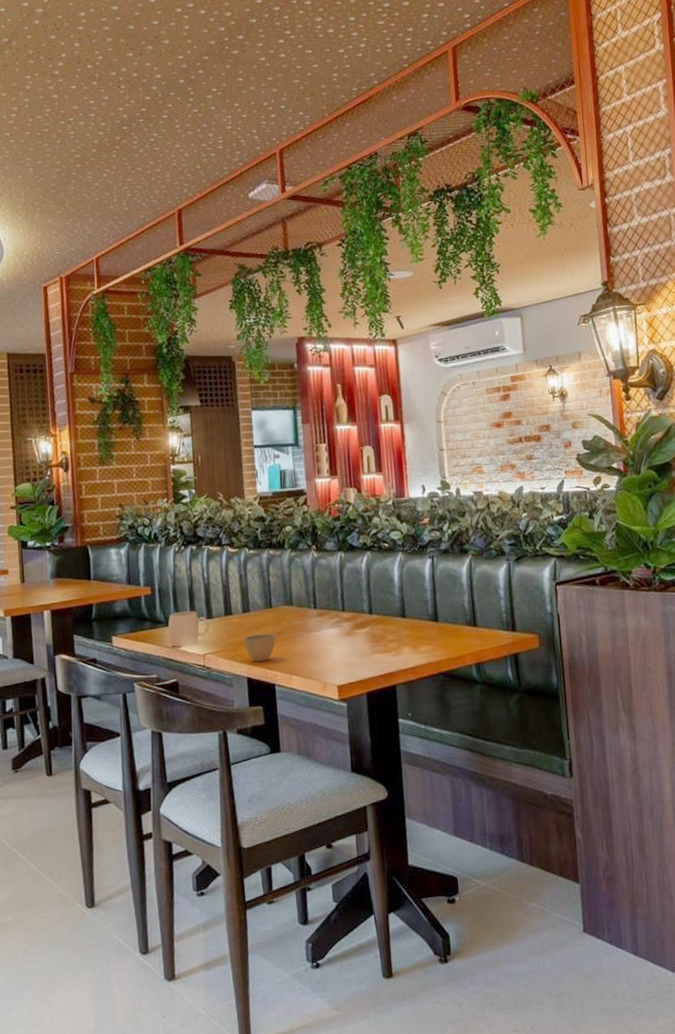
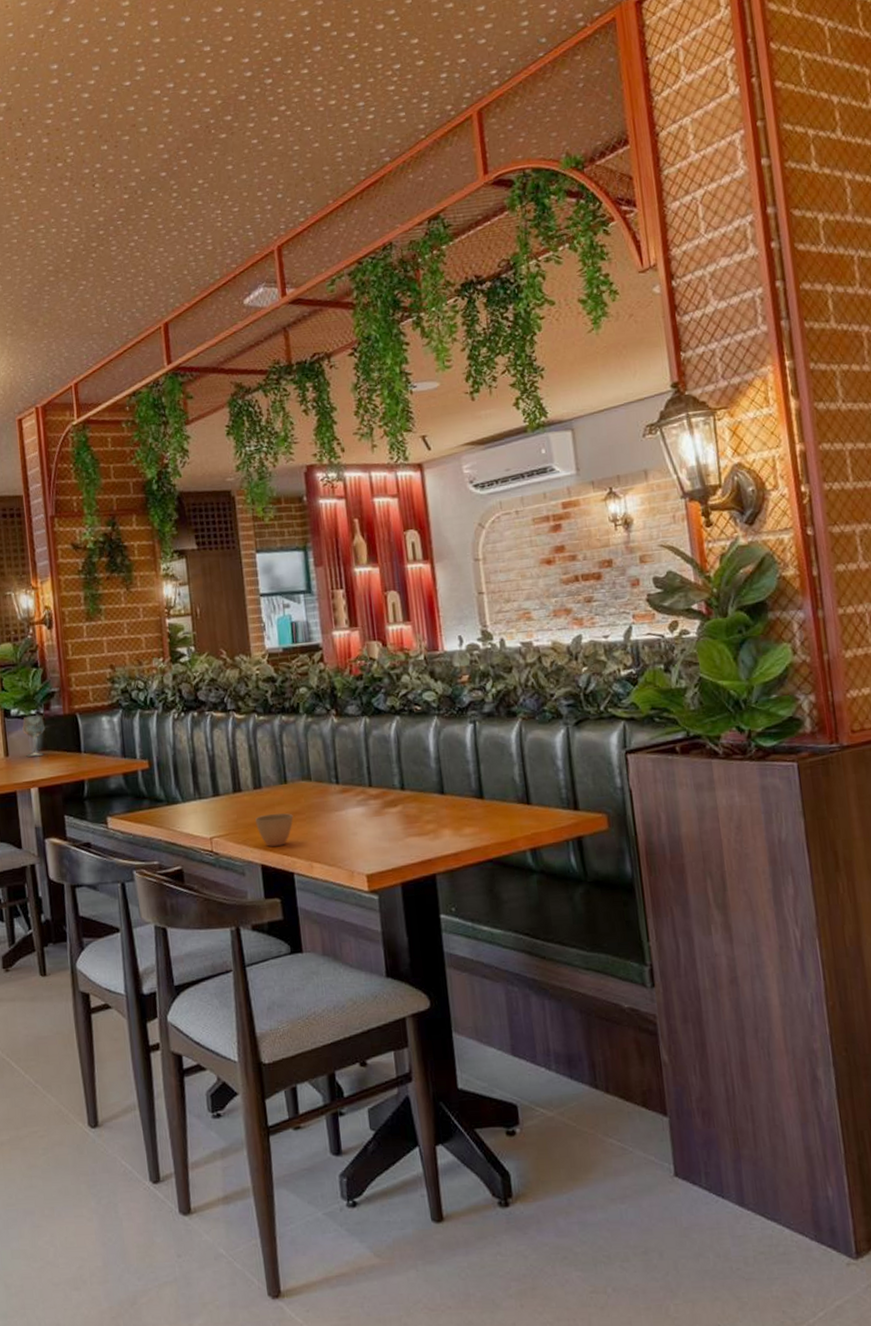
wine glass: none [38,547,59,583] -> present [22,715,46,757]
mug: present [168,611,210,647] -> none [169,787,216,830]

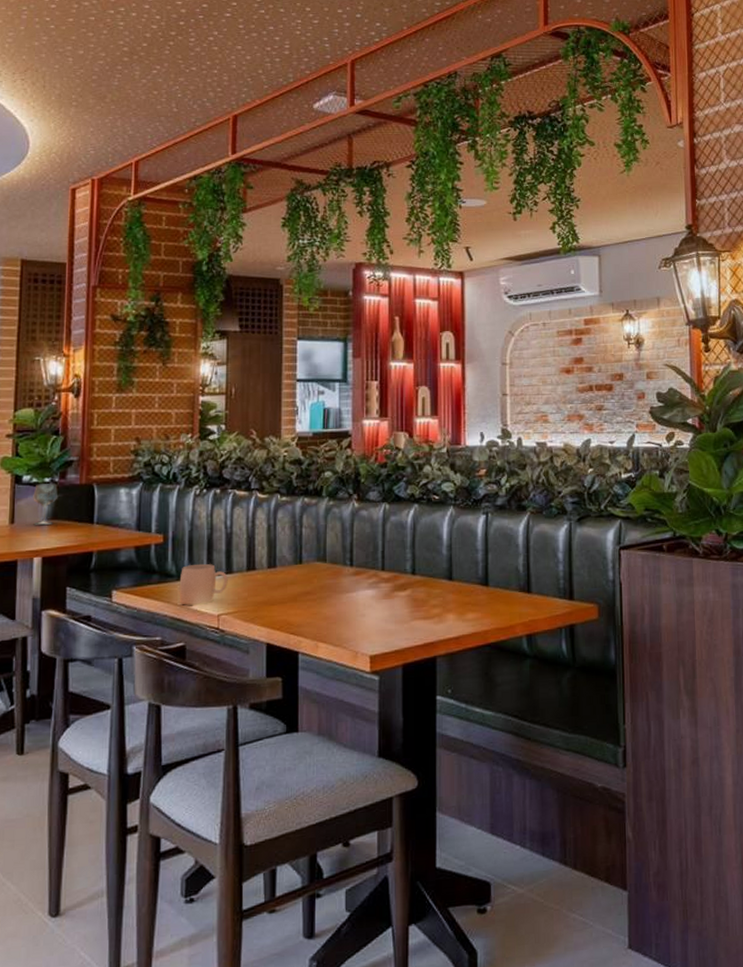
mug: none [169,787,216,830] -> present [179,563,228,605]
cup: present [255,813,294,847] -> none [266,592,304,625]

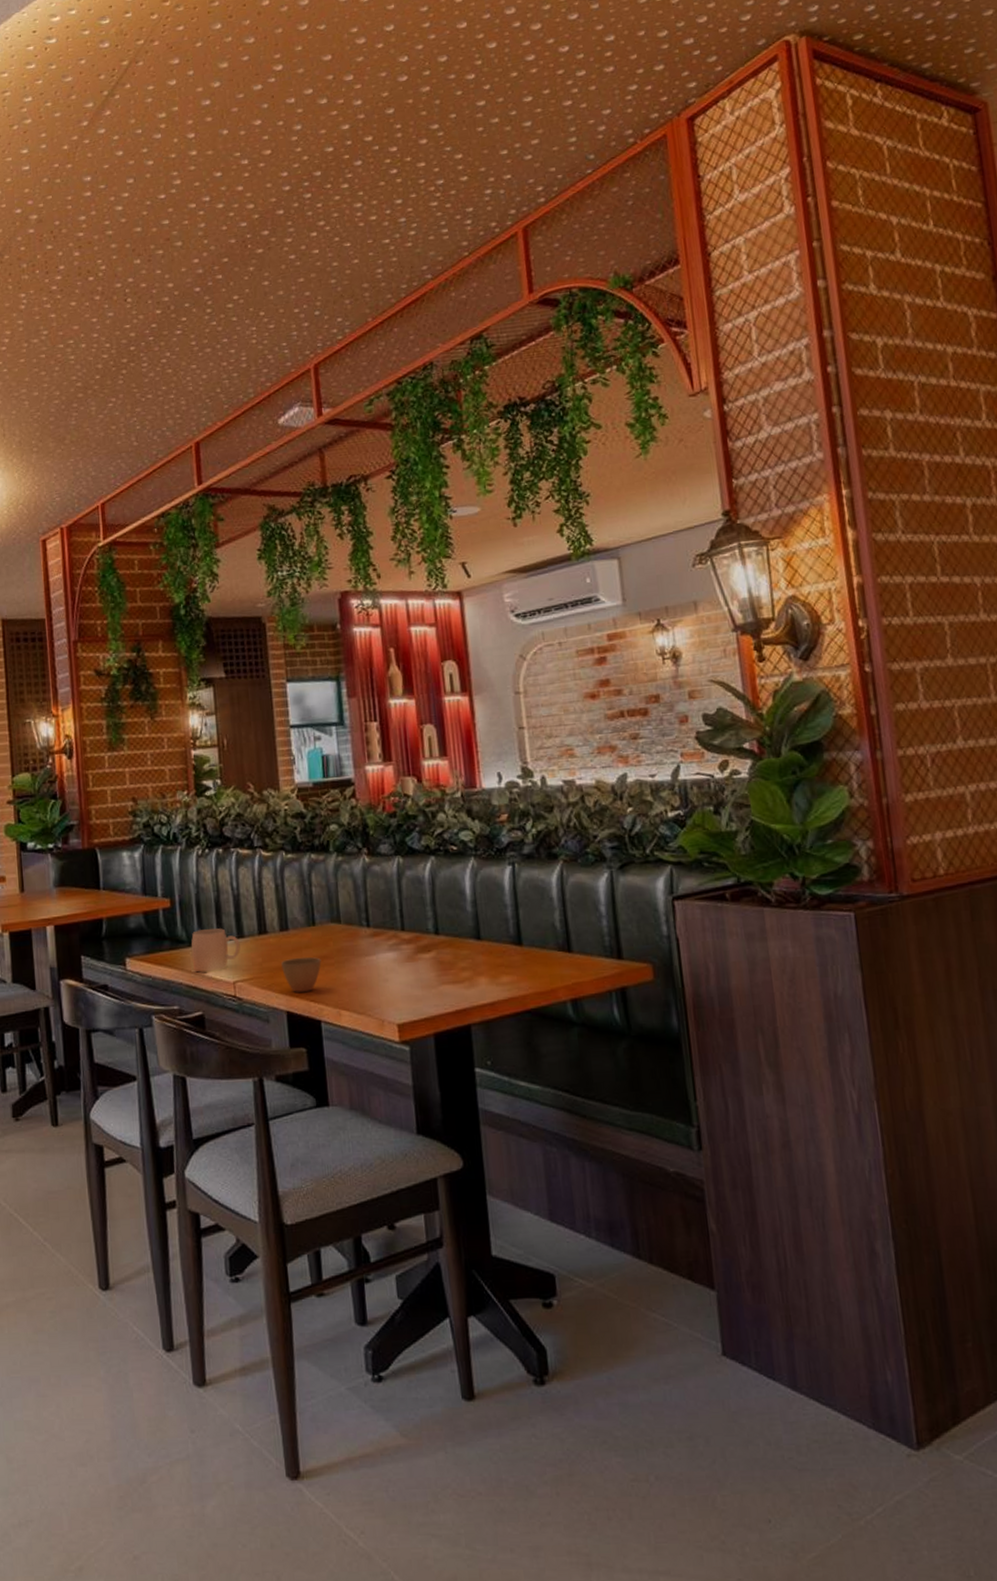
wine glass: present [33,483,59,525] -> none [39,849,63,893]
cup: none [266,592,304,625] -> present [281,957,322,992]

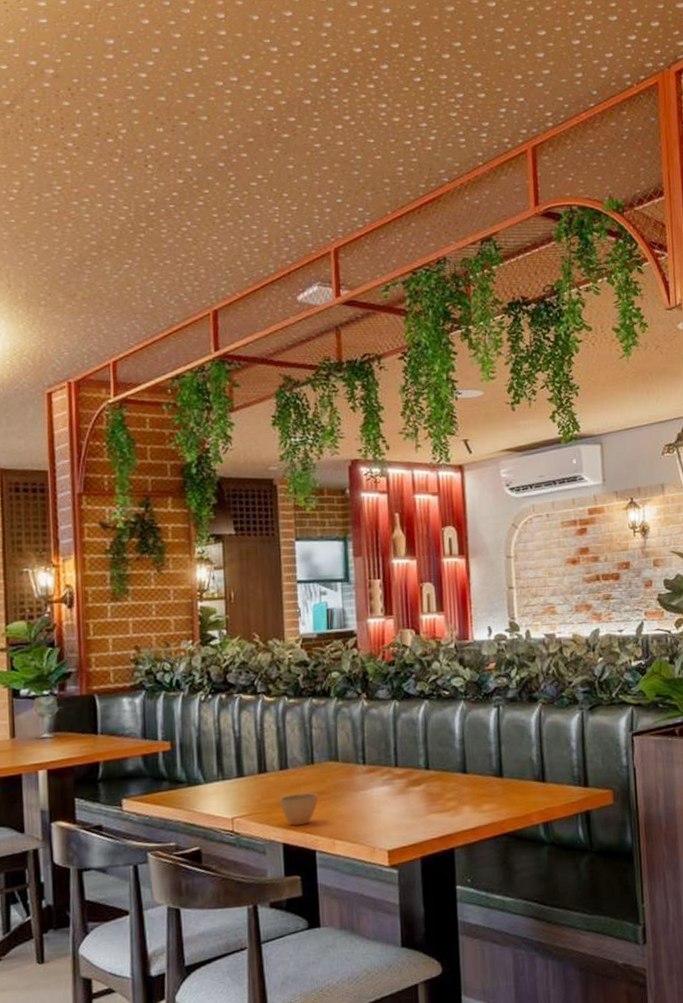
wine glass: none [39,849,63,893] -> present [32,695,59,738]
mug: present [191,928,241,973] -> none [190,768,240,811]

